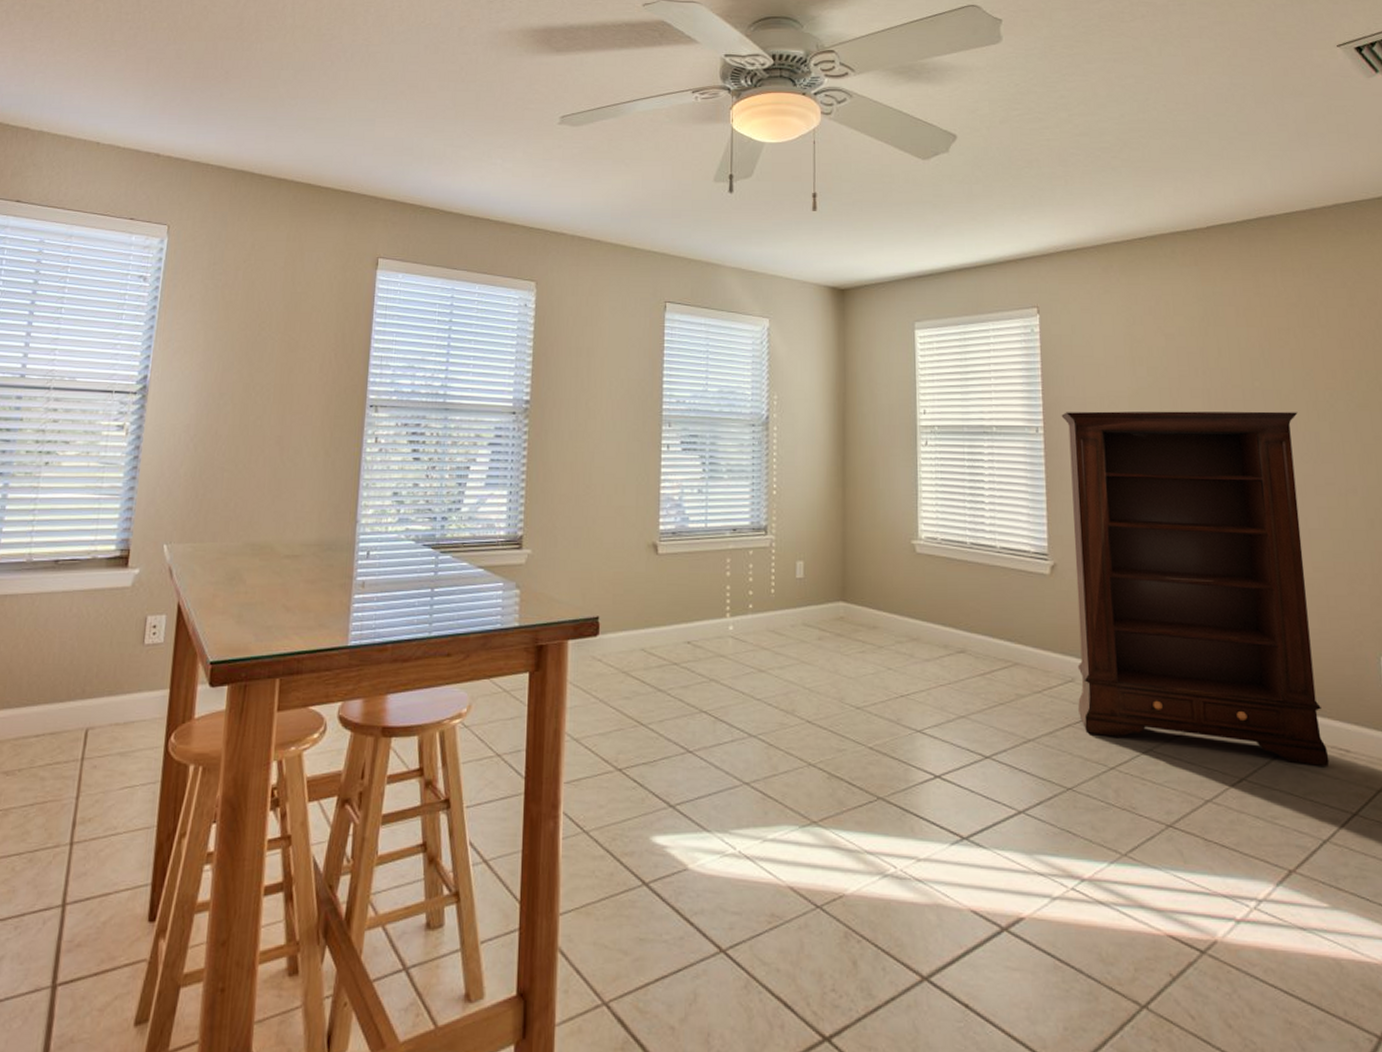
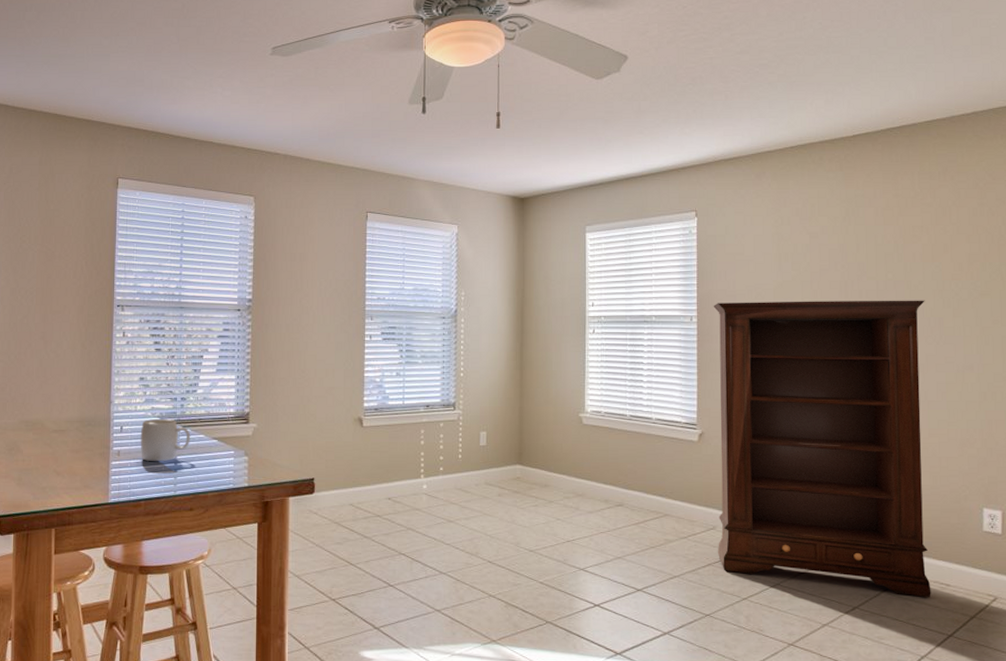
mug: none [390,542,452,596] -> present [140,418,191,462]

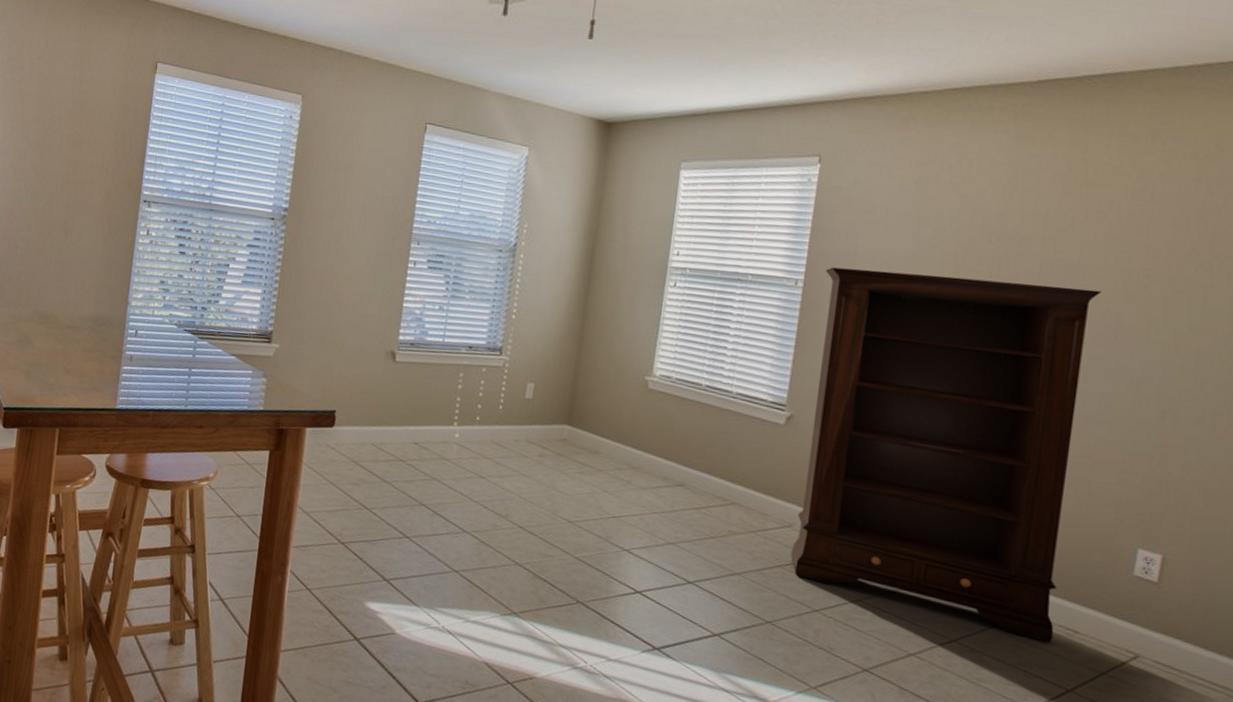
mug: present [140,418,191,462] -> none [154,326,208,373]

